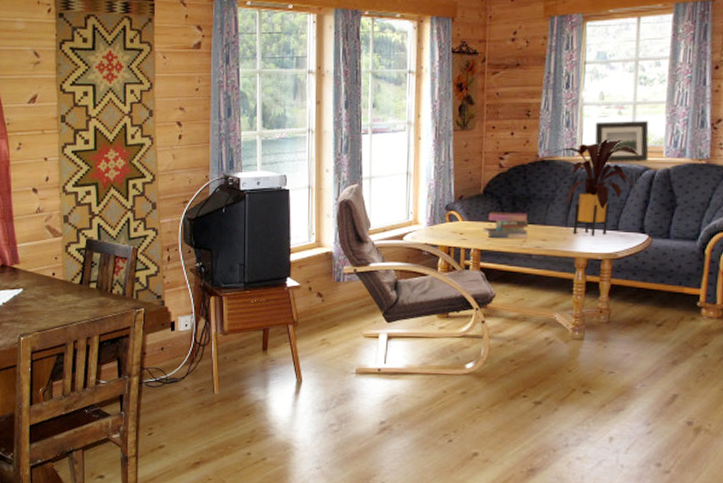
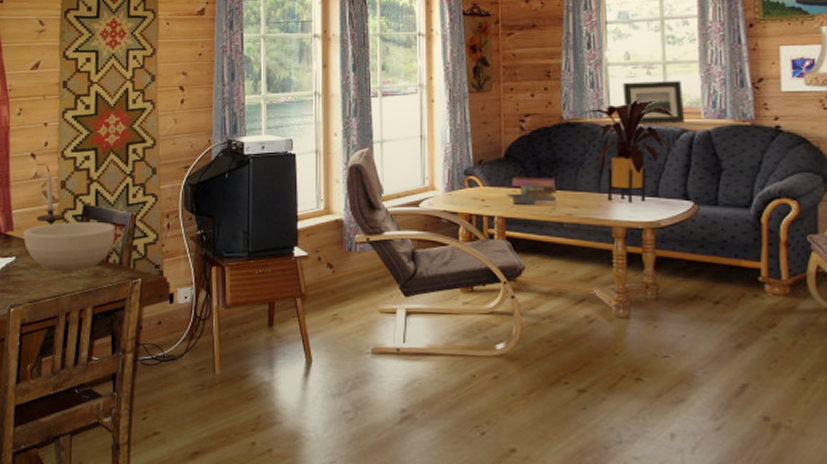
bowl: none [28,255,118,303] -> present [22,222,116,273]
candlestick: none [41,199,70,259] -> present [36,164,66,225]

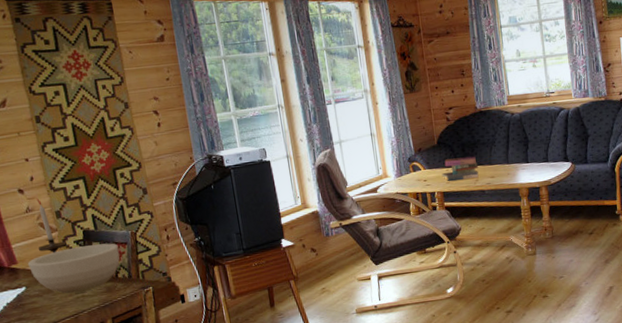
house plant: present [579,99,678,203] -> none [488,87,559,170]
picture frame: present [622,81,685,124] -> none [517,70,562,107]

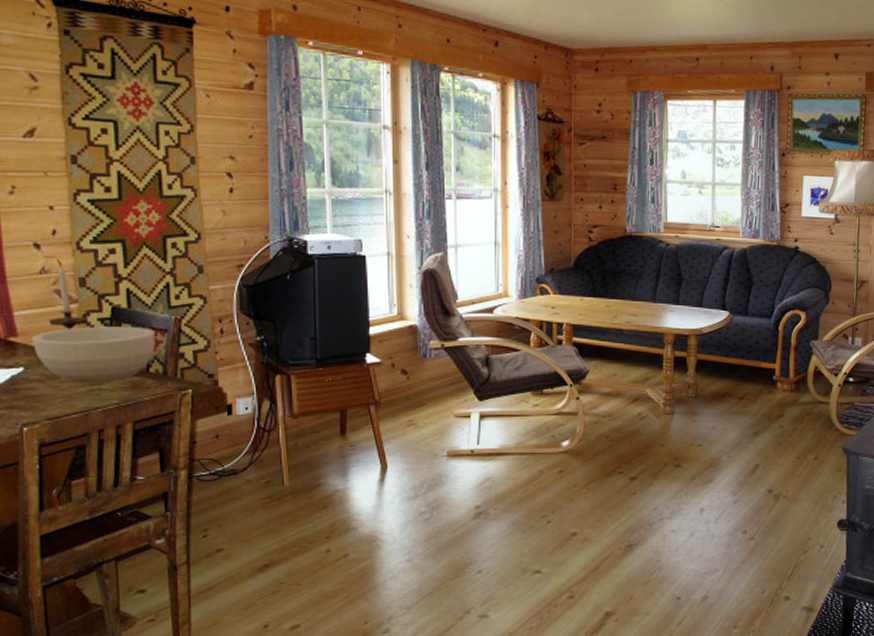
books: present [441,156,479,181] -> none [574,286,620,313]

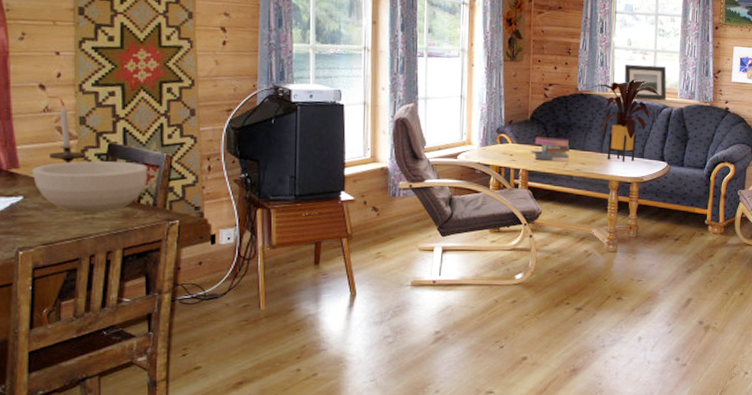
books: none [574,286,620,313] -> present [529,137,571,161]
house plant: none [640,216,719,312] -> present [590,79,659,162]
picture frame: none [678,199,727,241] -> present [624,64,667,101]

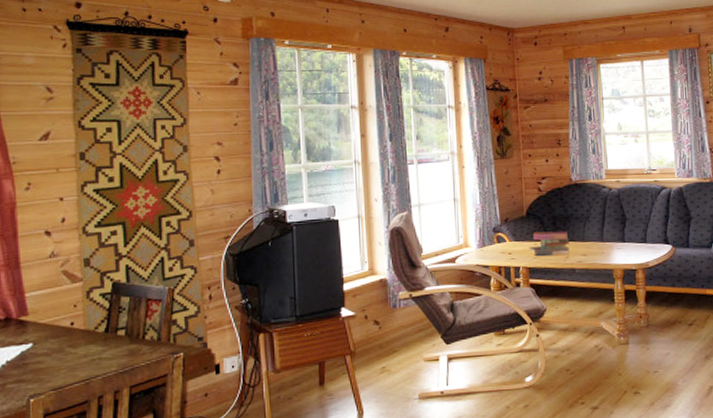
bowl: present [31,161,148,214] -> none [40,299,151,355]
candlestick: present [48,97,87,164] -> none [55,242,92,306]
house plant: present [590,79,659,162] -> none [584,163,660,249]
picture frame: present [624,64,667,101] -> none [617,147,664,184]

